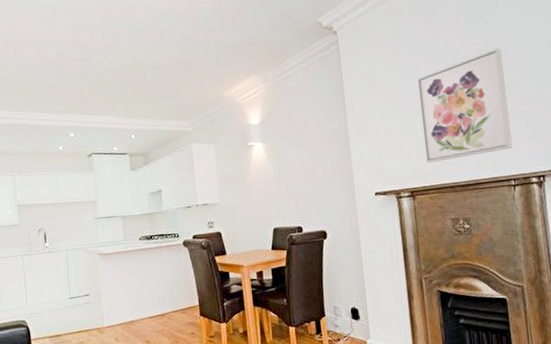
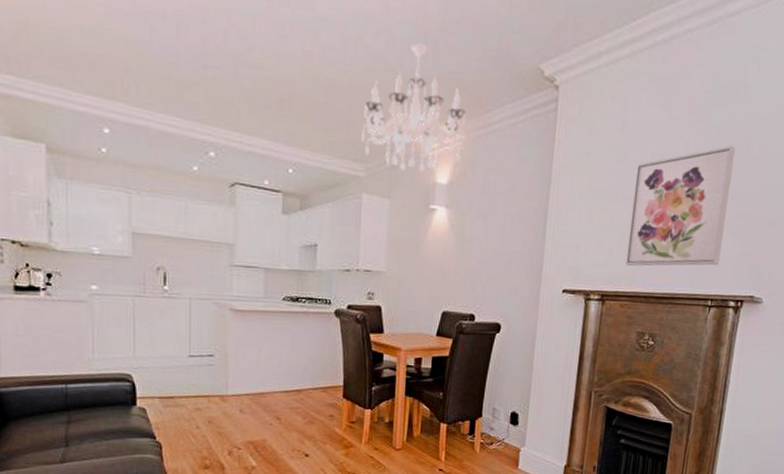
chandelier: none [183,22,268,121] -> present [361,43,466,173]

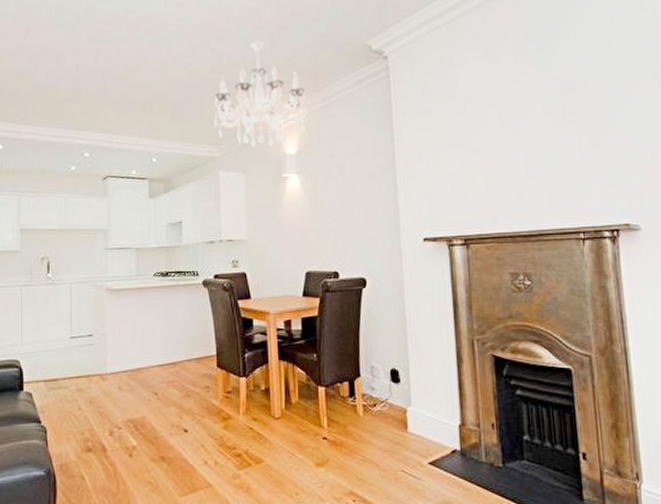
wall art: present [626,145,736,266] -> none [476,83,582,207]

